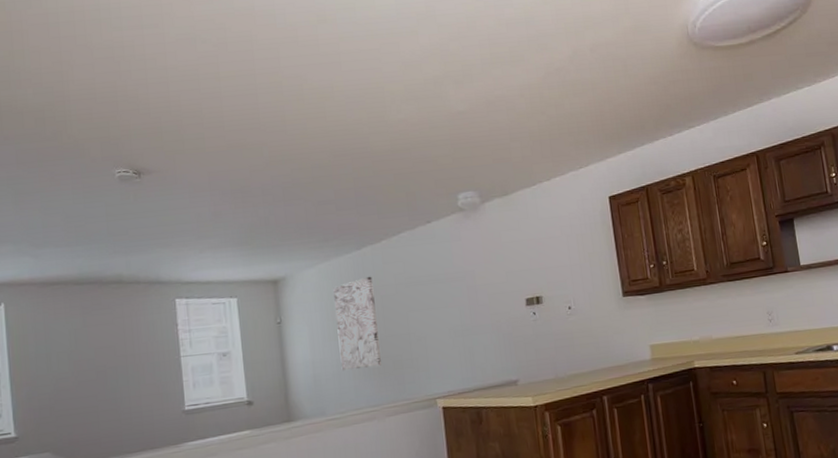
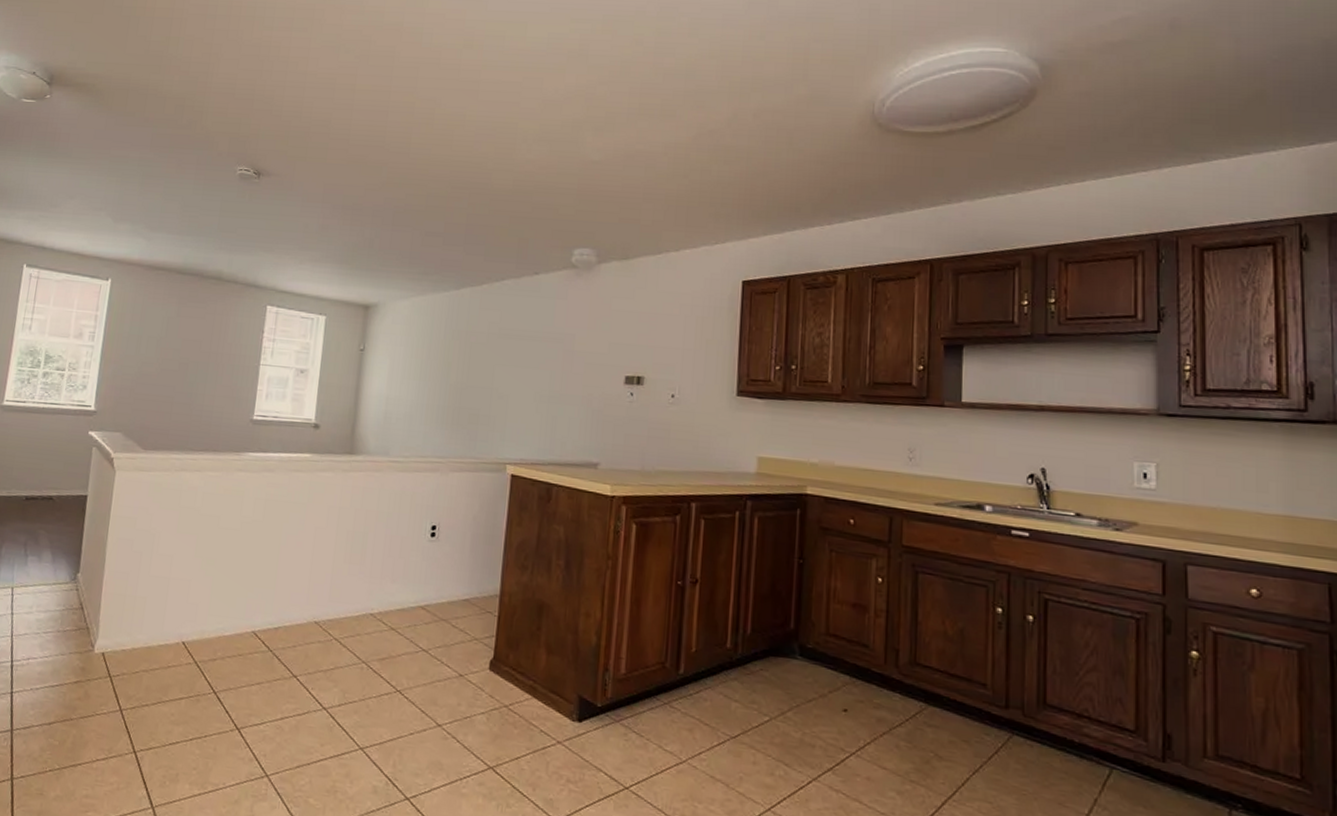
wall art: present [333,276,382,371] -> none [414,319,465,416]

